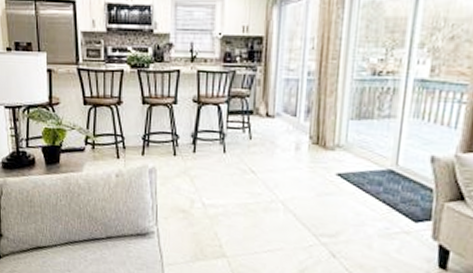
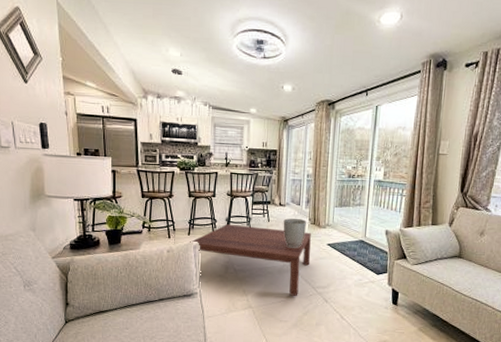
coffee table: none [144,142,313,245] -> present [190,224,311,296]
ceramic pot: none [271,134,305,178] -> present [283,218,306,248]

